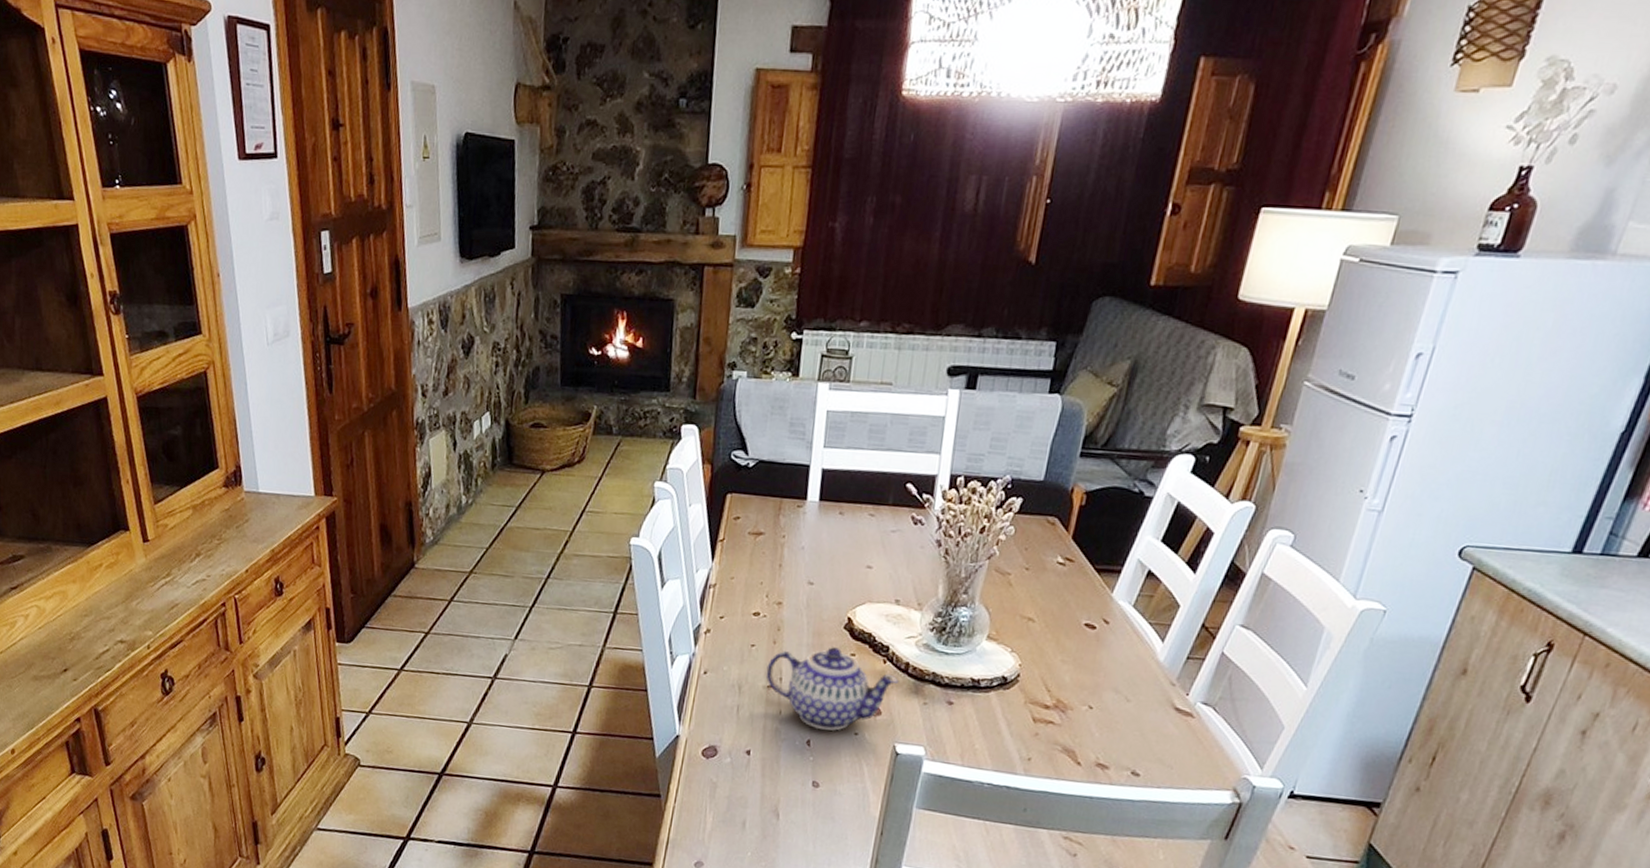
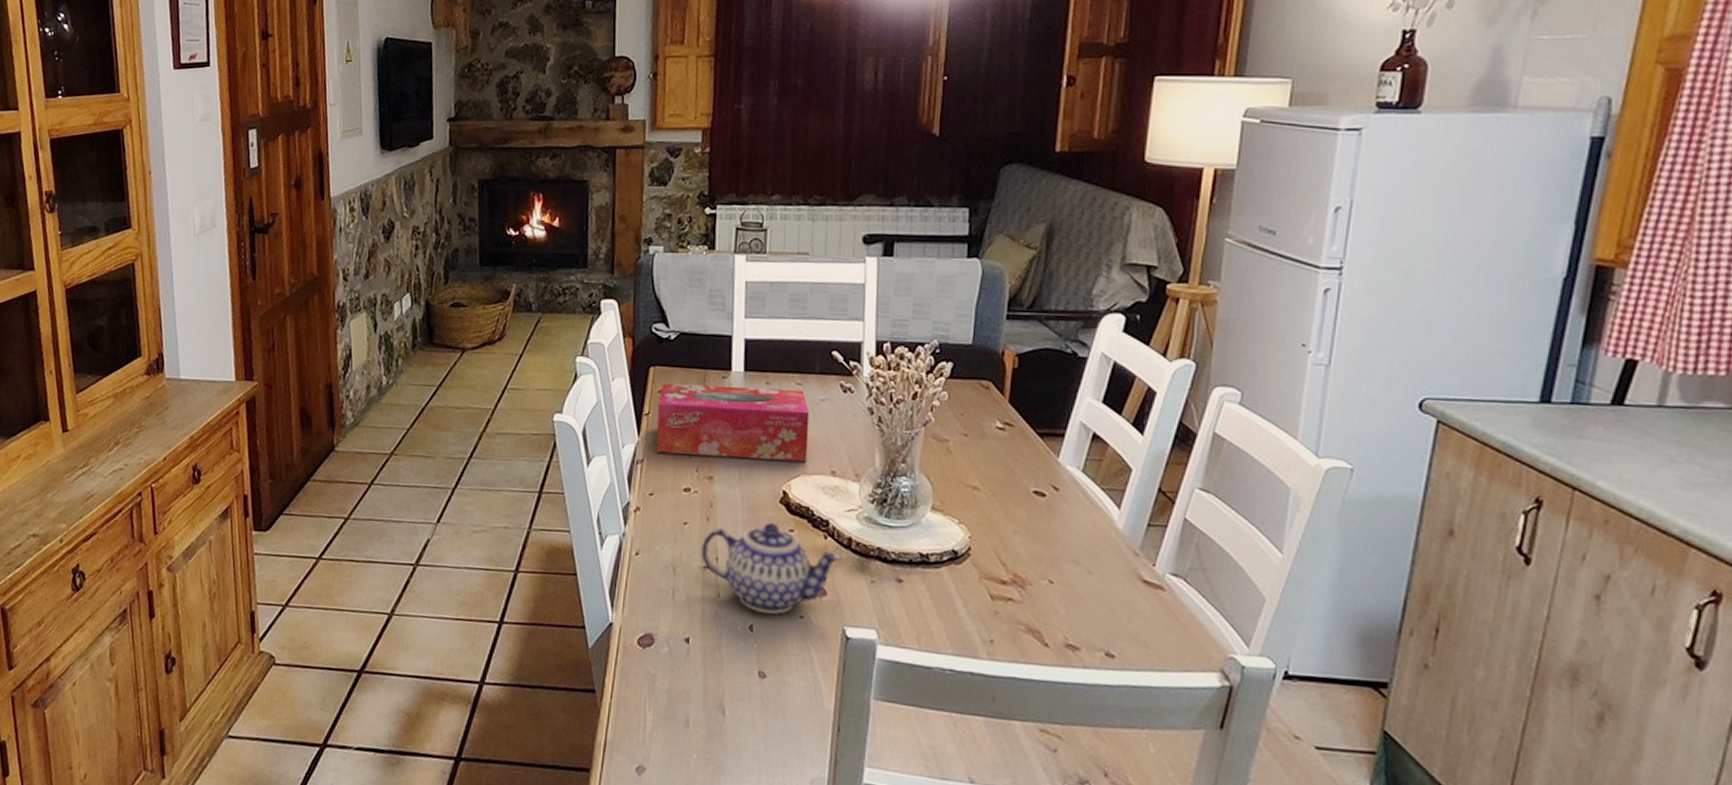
tissue box: none [729,510,880,591] -> present [656,383,810,462]

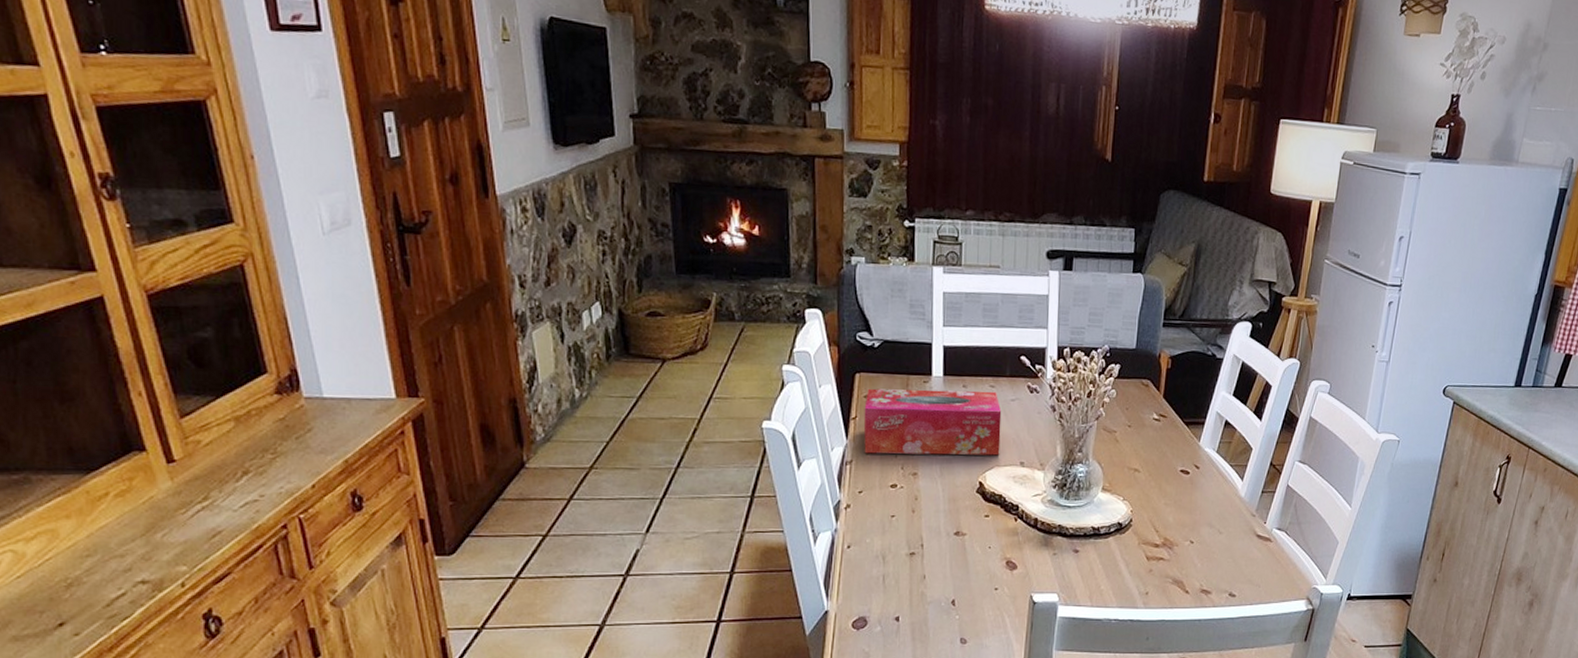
teapot: present [701,523,843,614] -> none [907,511,1031,588]

